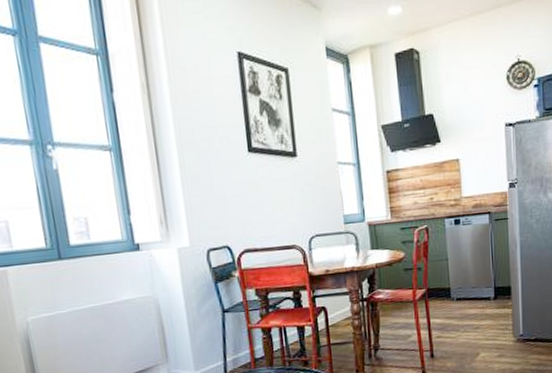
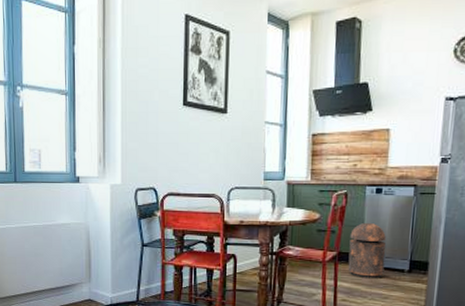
trash can: none [436,254,472,312] -> present [348,222,386,278]

